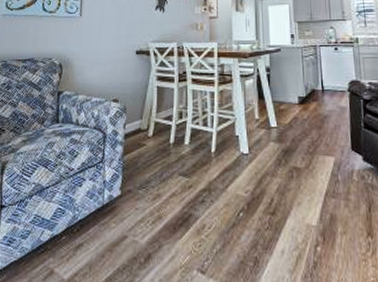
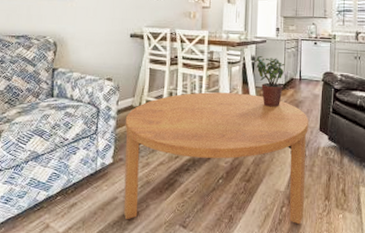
coffee table: none [133,109,343,269] -> present [123,92,309,225]
potted plant: none [269,65,304,124] -> present [254,55,285,107]

